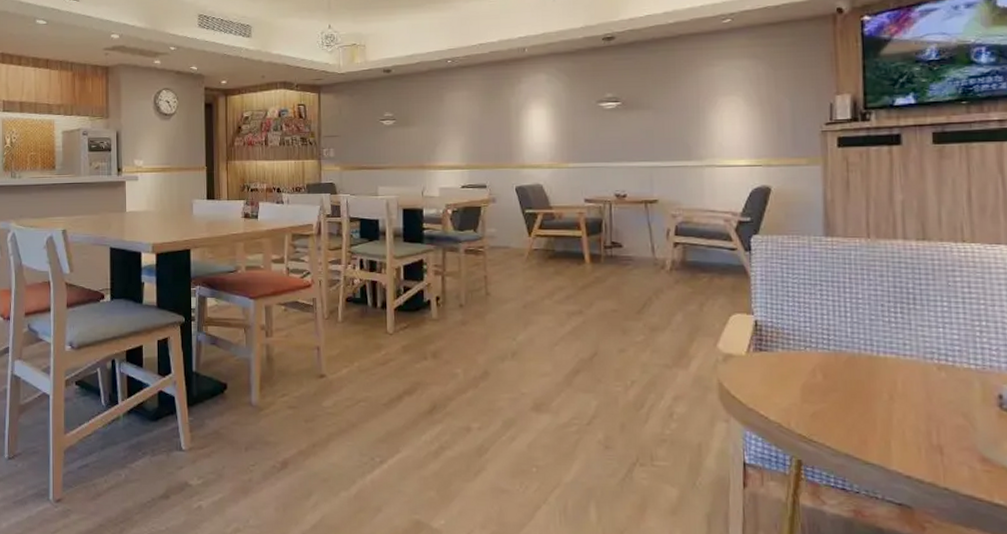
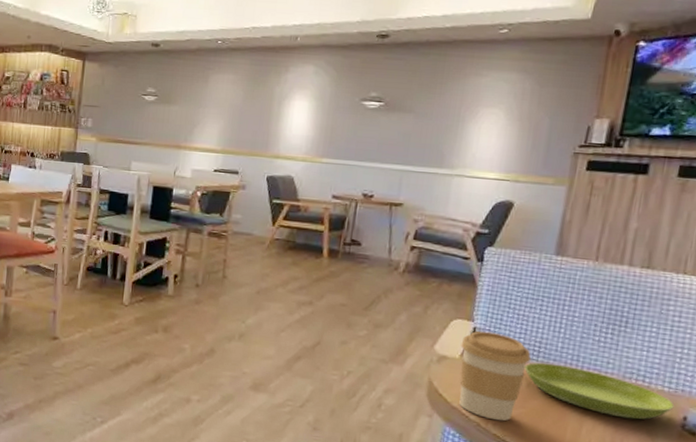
coffee cup: none [745,323,823,419] -> present [459,331,532,421]
saucer: none [817,351,986,403] -> present [524,363,675,420]

